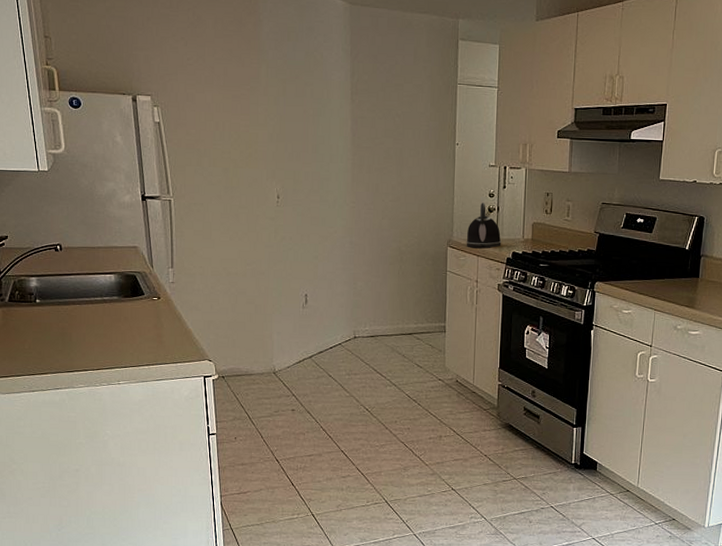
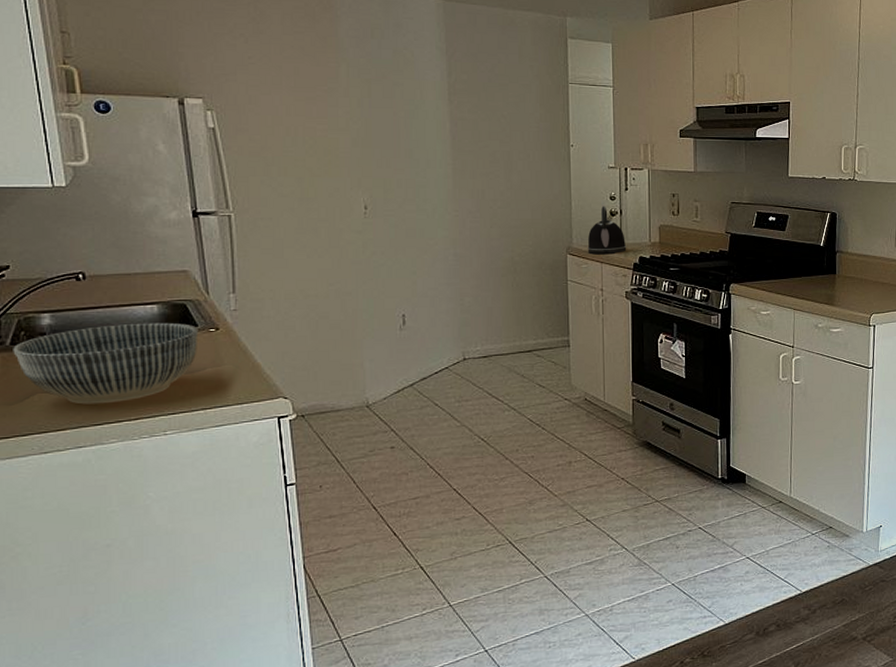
bowl: none [10,289,145,355] -> present [13,322,199,405]

